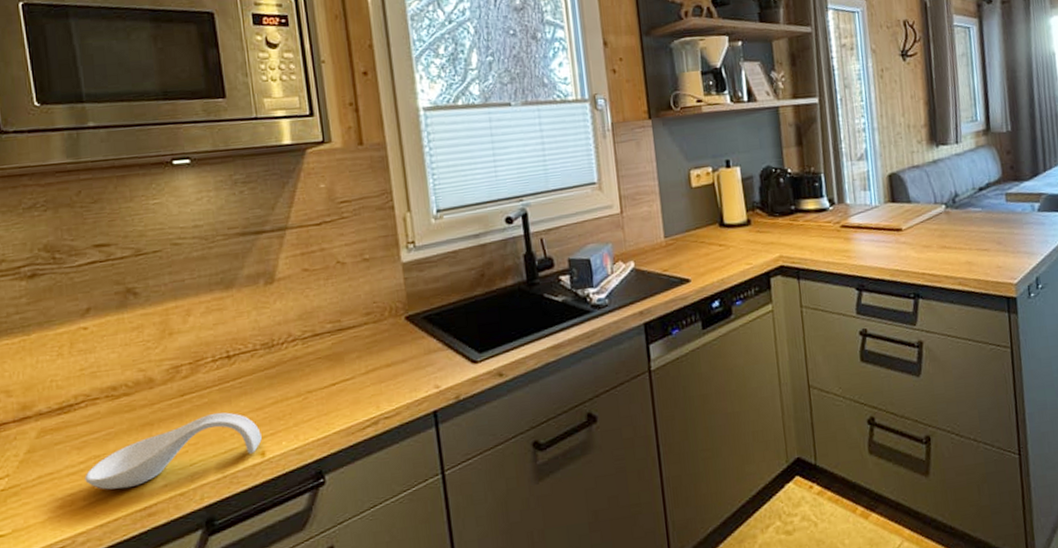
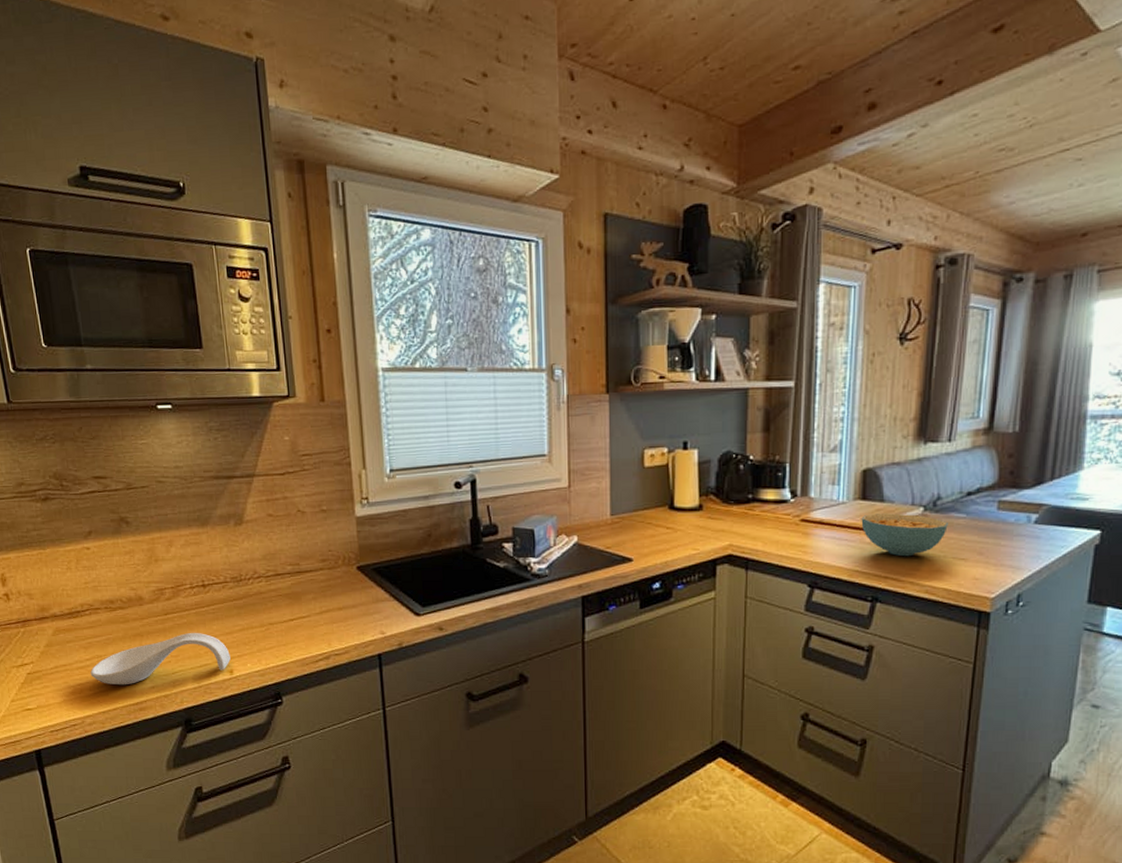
cereal bowl: none [893,212,968,253] -> present [861,513,948,557]

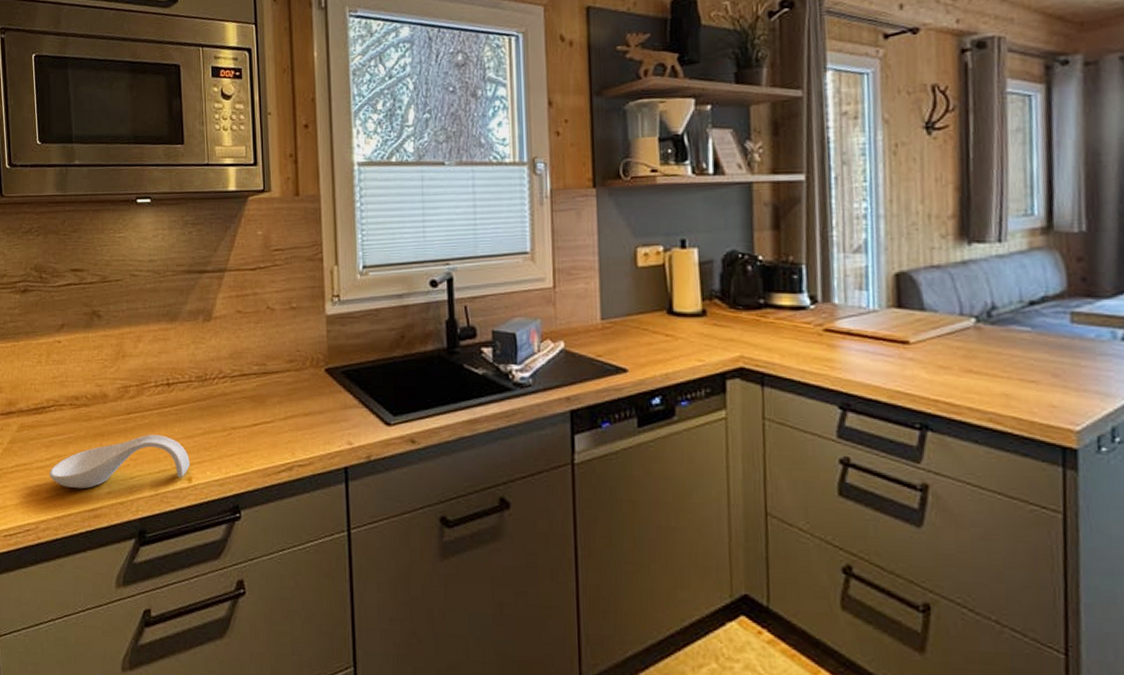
cereal bowl: present [861,513,948,557] -> none [898,324,1009,377]

